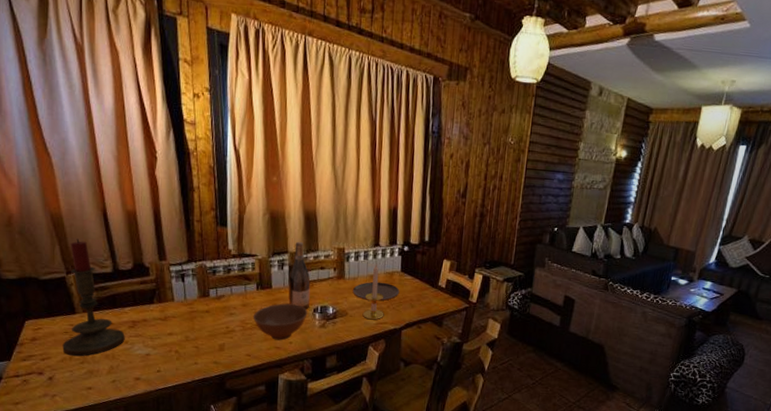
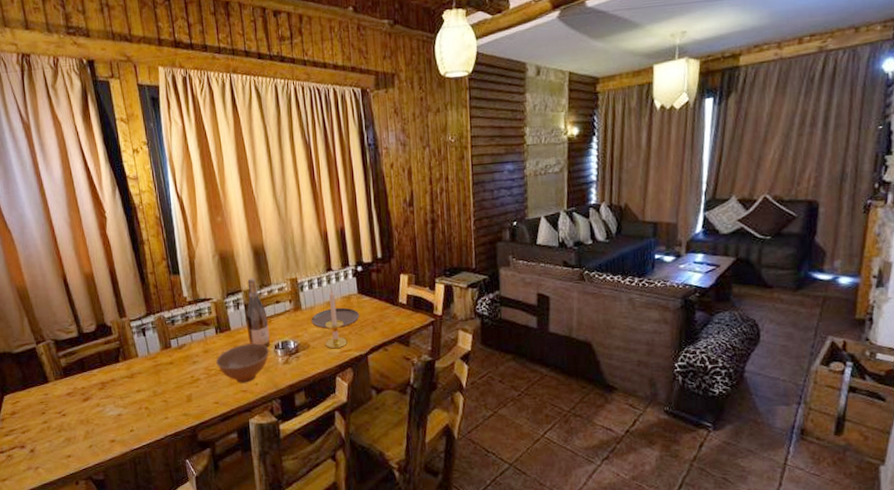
candle: present [62,238,125,357] -> none [37,307,97,426]

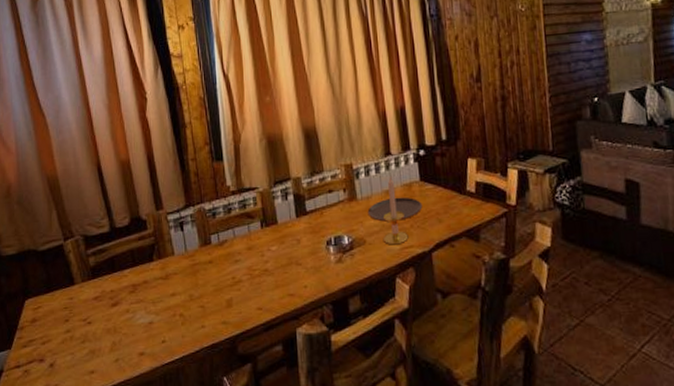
bowl: present [215,343,269,383] -> none [260,239,320,286]
wine bottle: present [245,278,270,348] -> none [294,164,321,244]

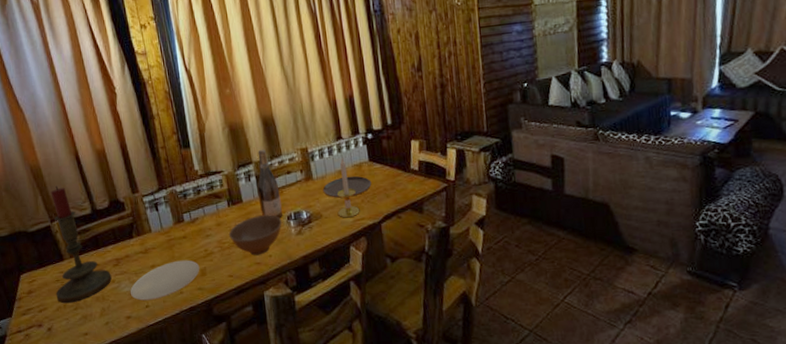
candle: none [62,199,126,335] -> present [50,185,112,304]
plate: none [145,288,226,335] -> present [130,260,200,301]
bowl: none [260,239,320,286] -> present [228,215,282,256]
wine bottle: none [294,164,321,244] -> present [257,149,282,219]

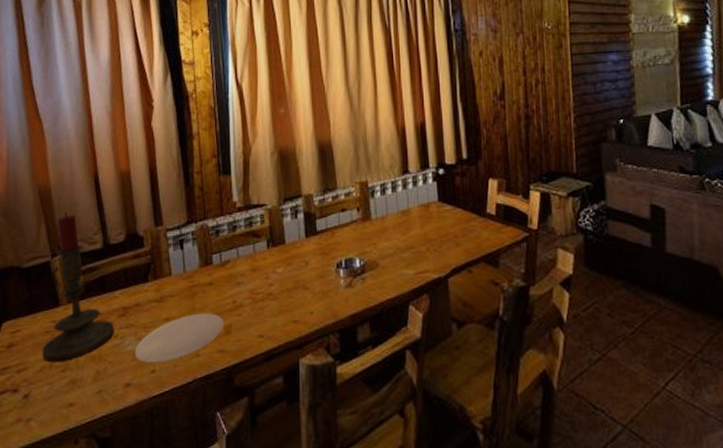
bowl: present [228,215,282,256] -> none [264,261,330,312]
wine bottle: present [257,149,282,219] -> none [304,180,331,266]
plate: present [322,175,372,198] -> none [381,218,440,244]
candle: present [336,158,360,218] -> none [397,196,424,270]

